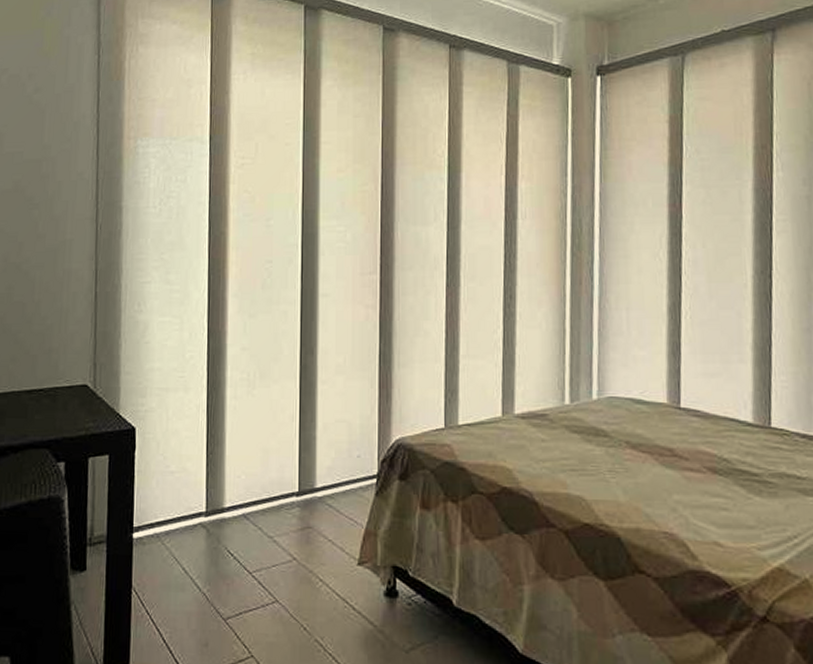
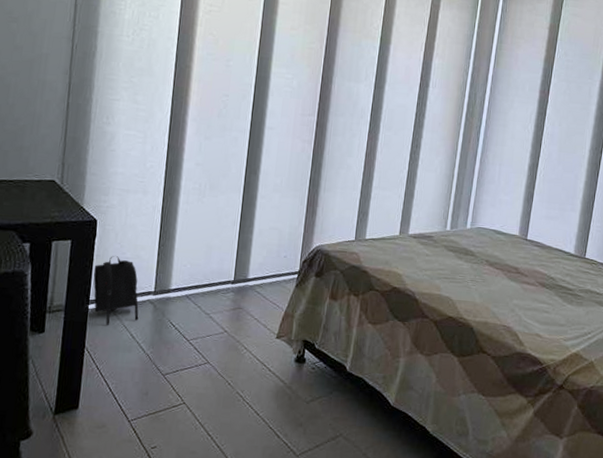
backpack: none [136,470,190,558] -> present [93,256,139,325]

